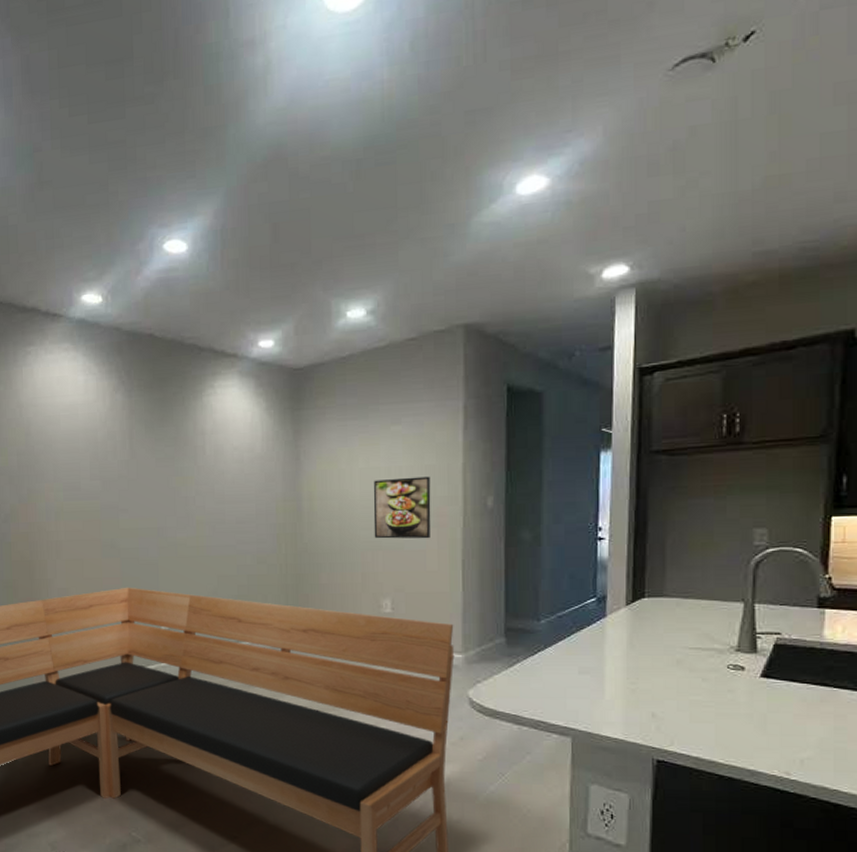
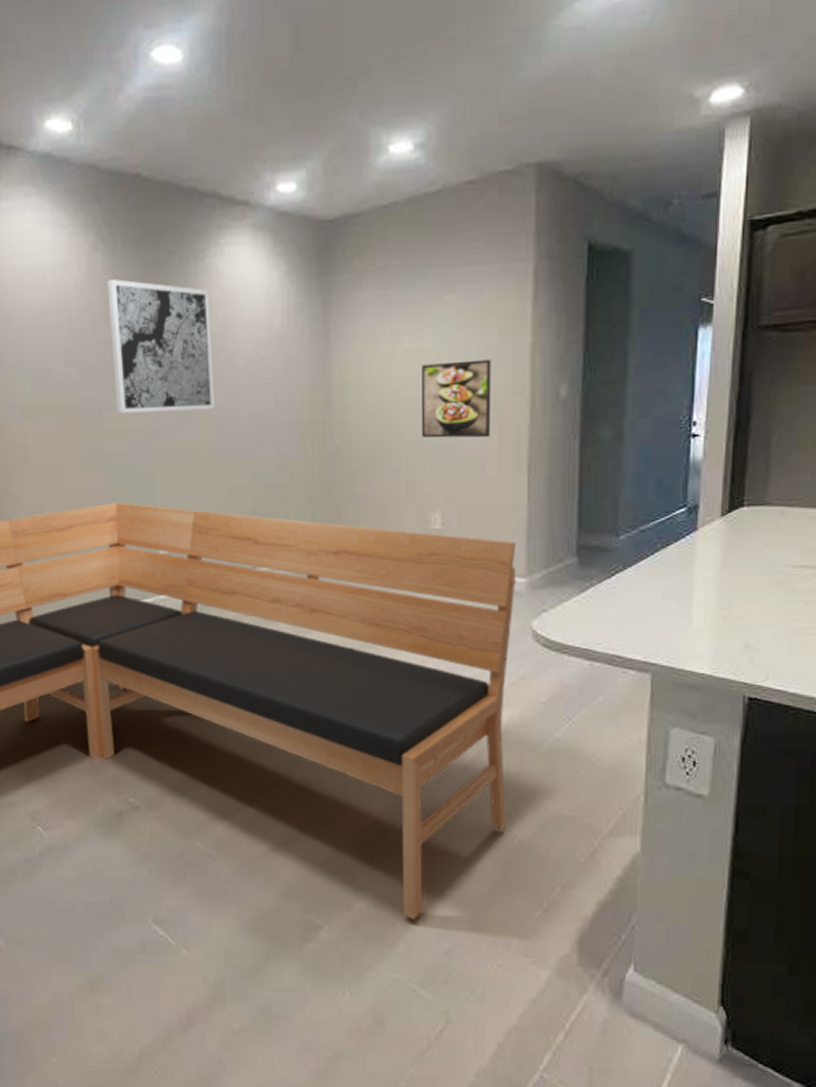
wall art: none [125,413,208,517] -> present [107,279,215,414]

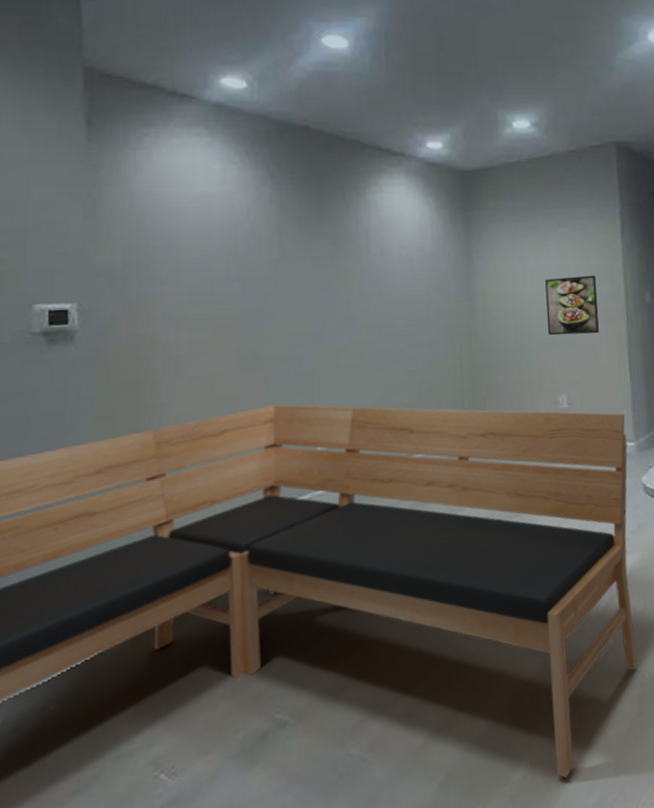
wall art: present [107,279,215,414] -> none [274,208,374,323]

